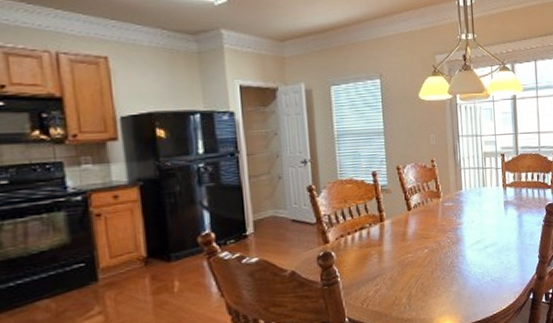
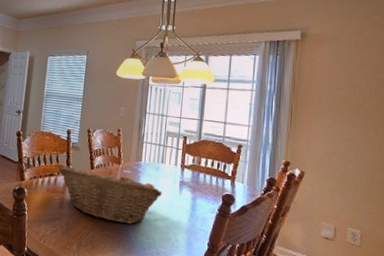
fruit basket: none [370,206,488,263] -> present [59,166,162,225]

